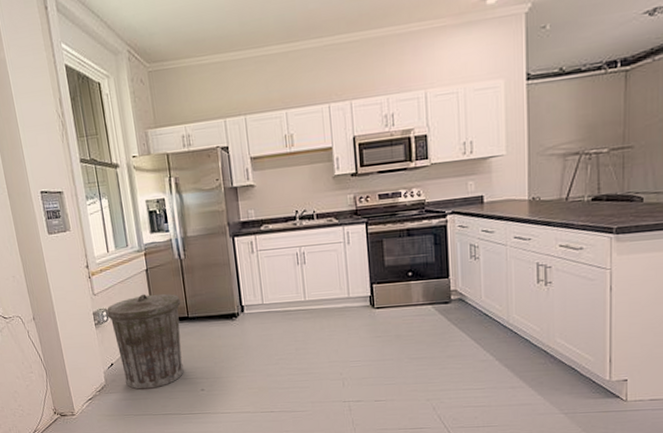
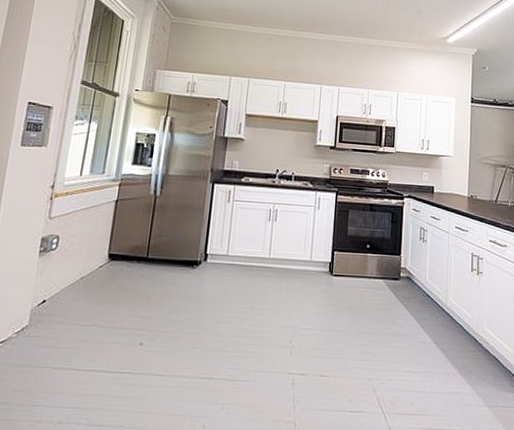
trash can: present [106,293,184,390] -> none [54,225,144,337]

